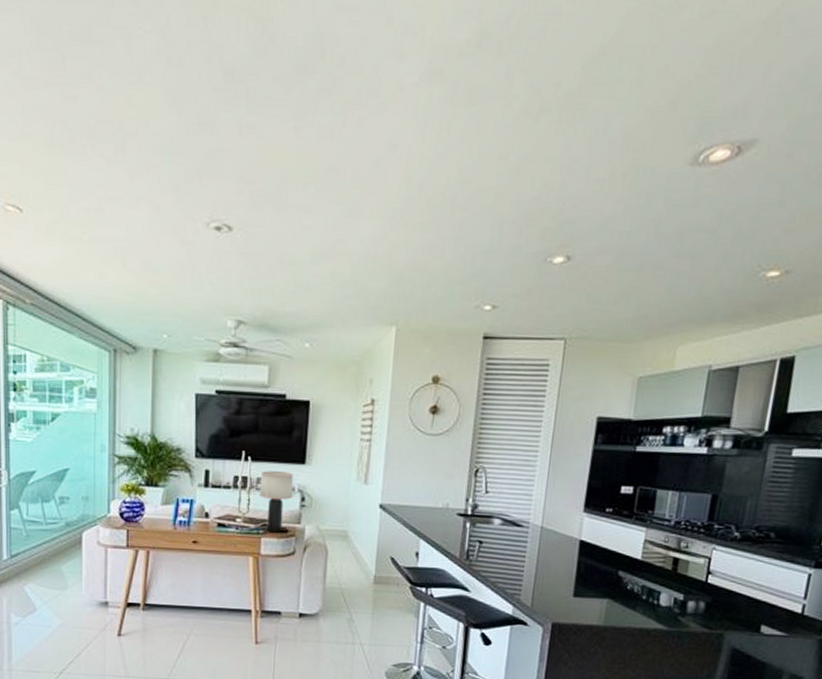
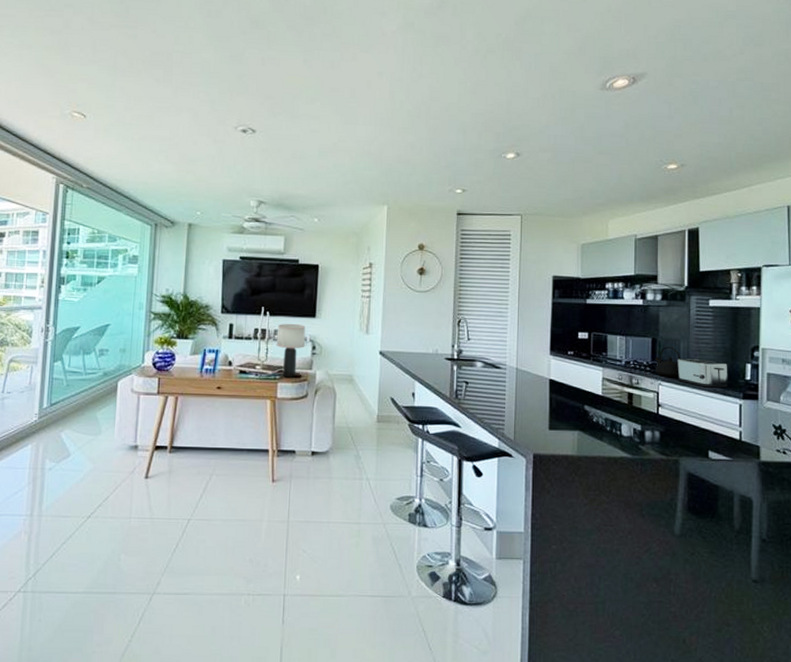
kettle: none [710,504,745,544] -> present [654,346,681,379]
toaster: none [736,518,802,555] -> present [676,358,728,388]

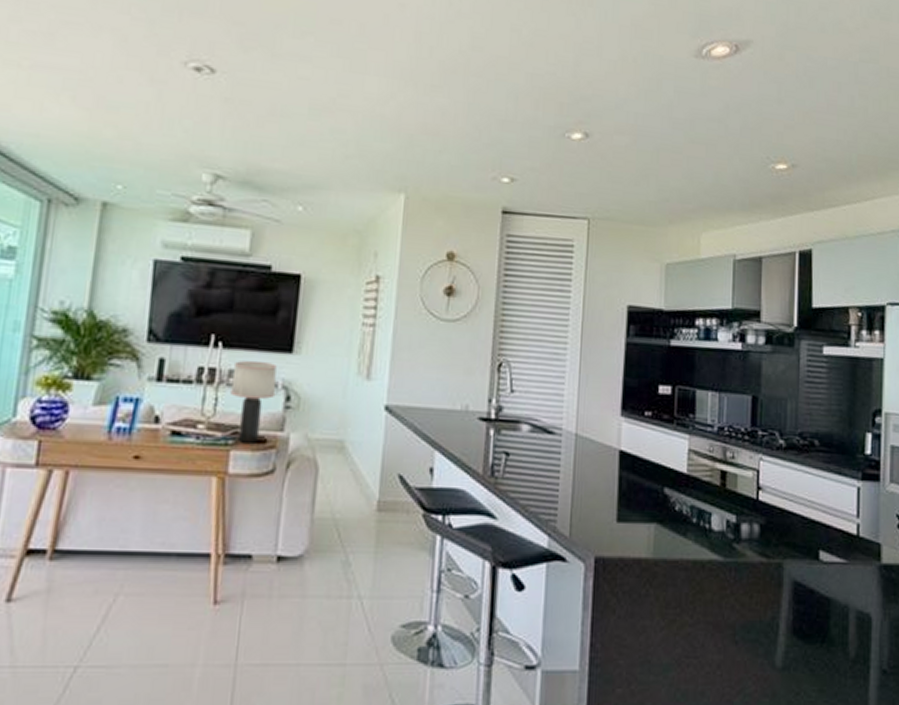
kettle: present [654,346,681,379] -> none [754,407,787,453]
toaster: present [676,358,728,388] -> none [781,423,845,465]

